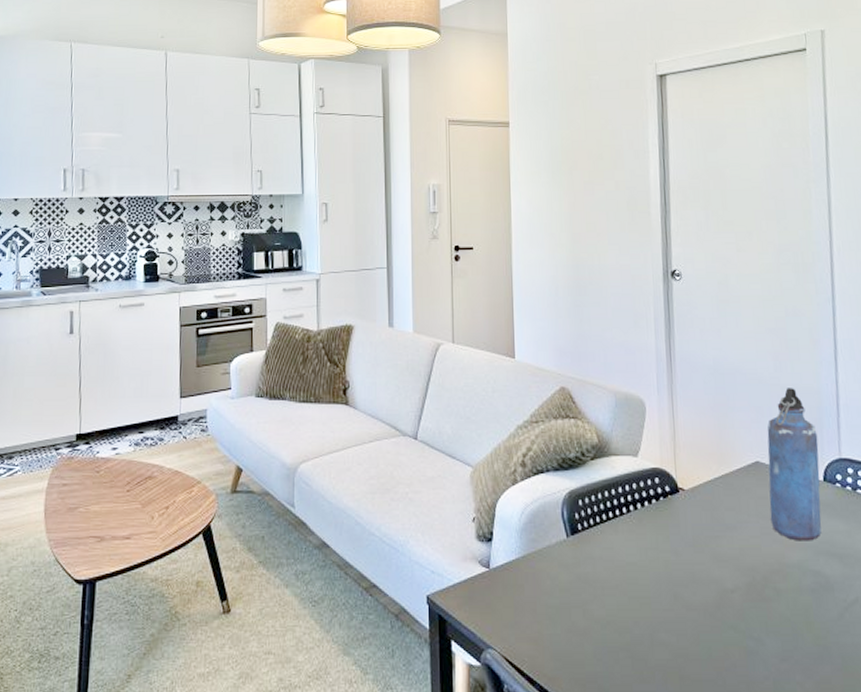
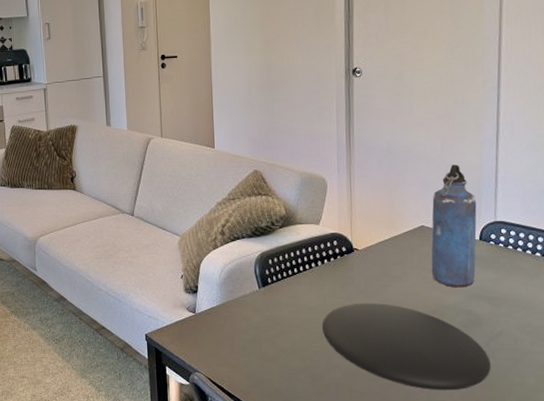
plate: none [644,558,848,678] -> present [322,302,491,391]

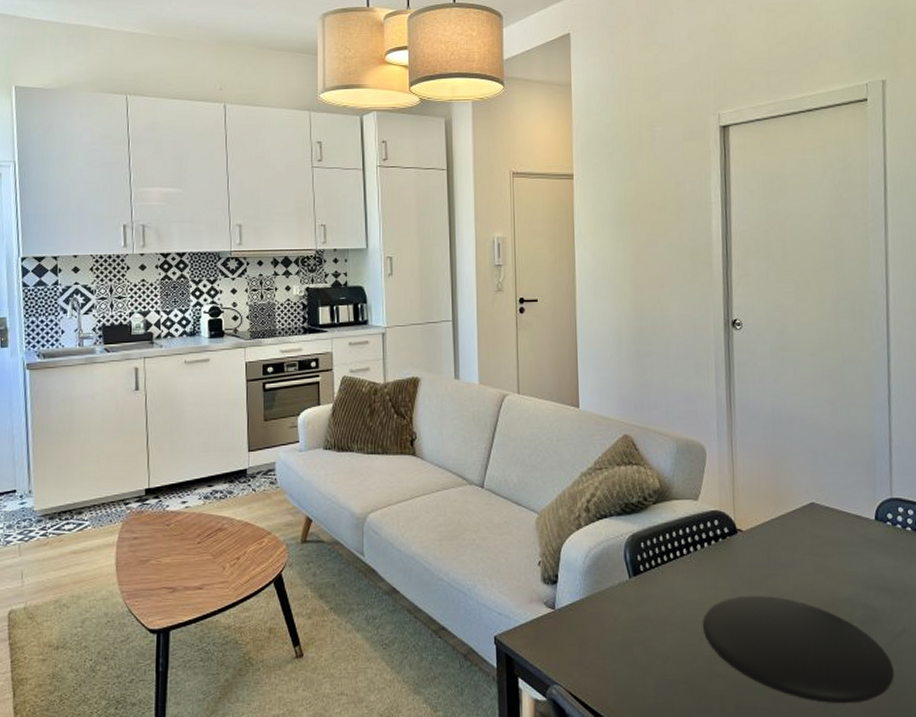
water bottle: present [431,164,477,288] -> none [822,432,873,577]

